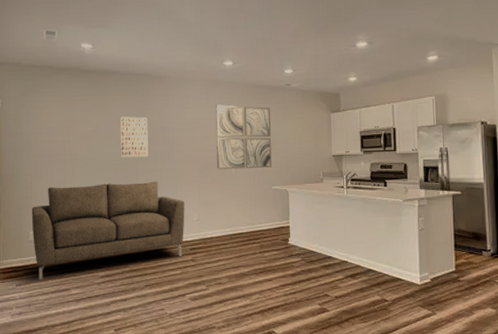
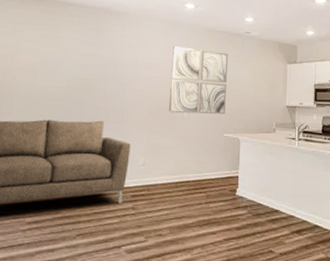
wall art: present [119,116,148,158] -> none [66,50,101,94]

